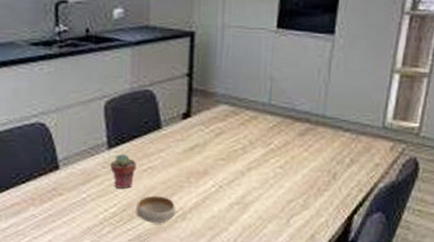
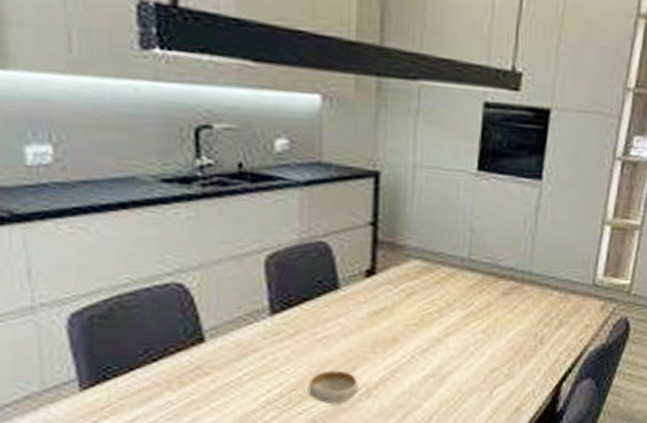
potted succulent: present [110,153,137,188] -> none [274,320,308,363]

